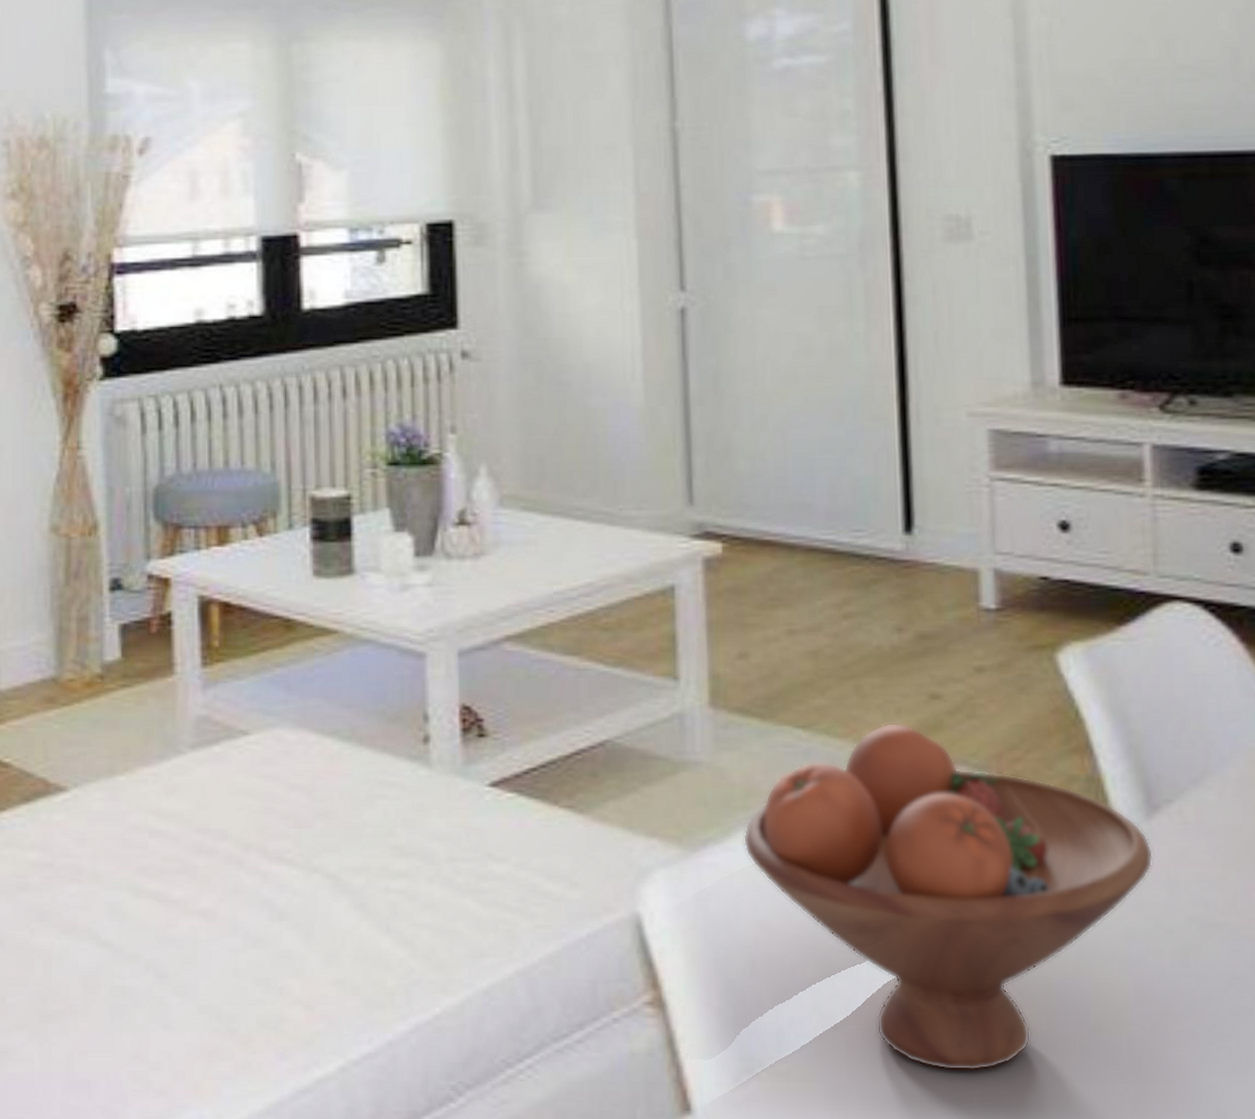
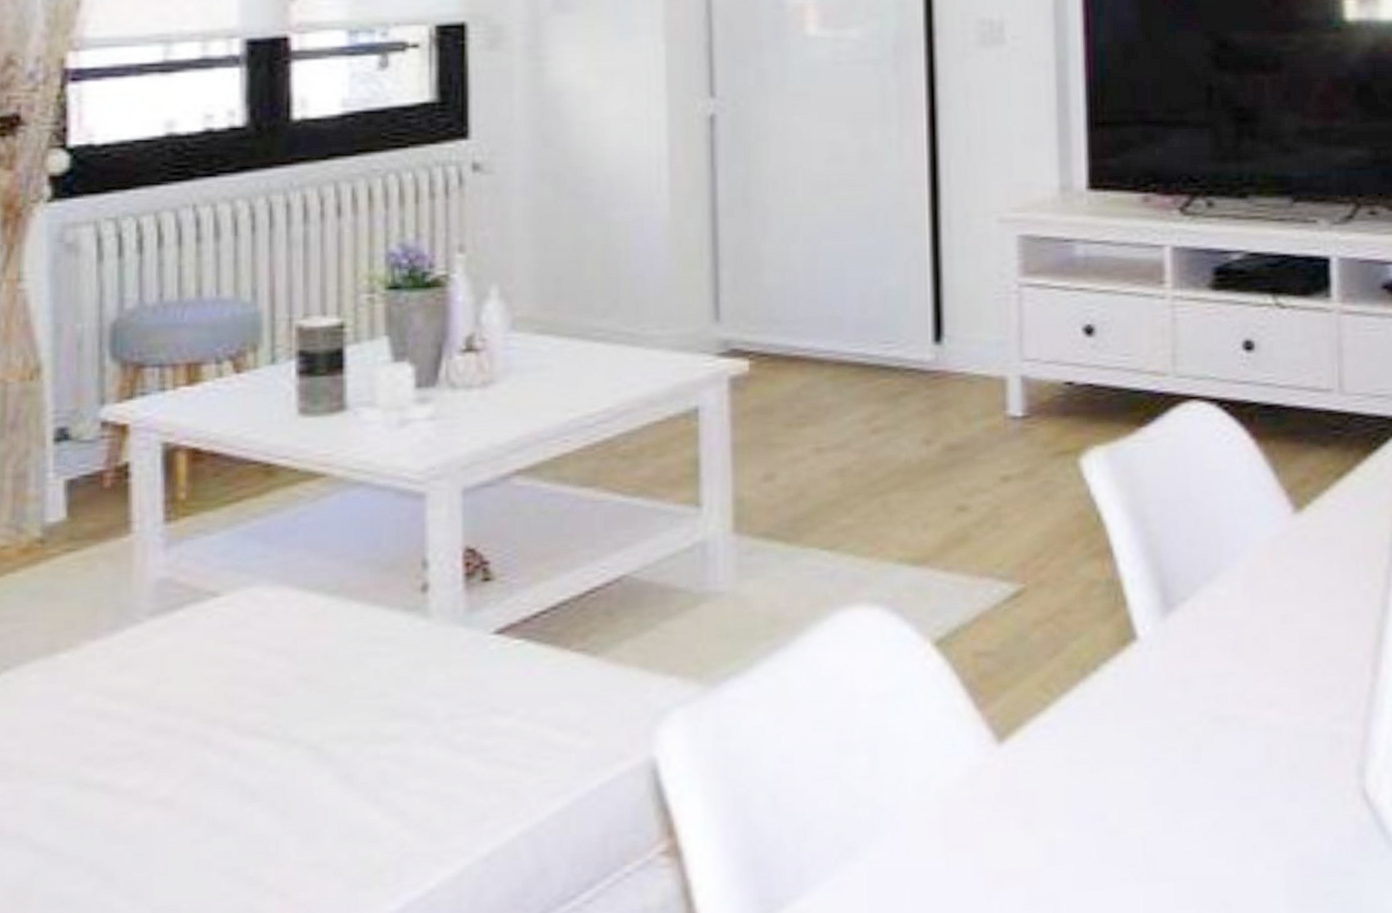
fruit bowl: present [742,722,1154,1071] -> none [765,537,1169,891]

